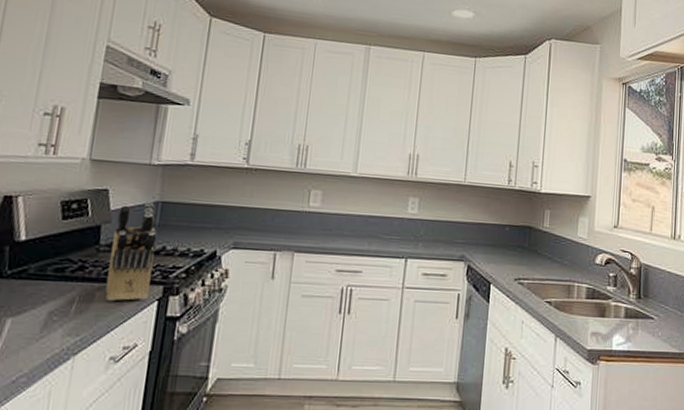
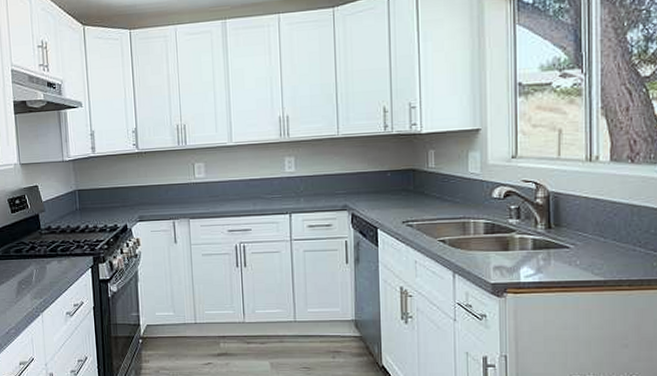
knife block: present [105,200,157,302] -> none [49,190,83,271]

